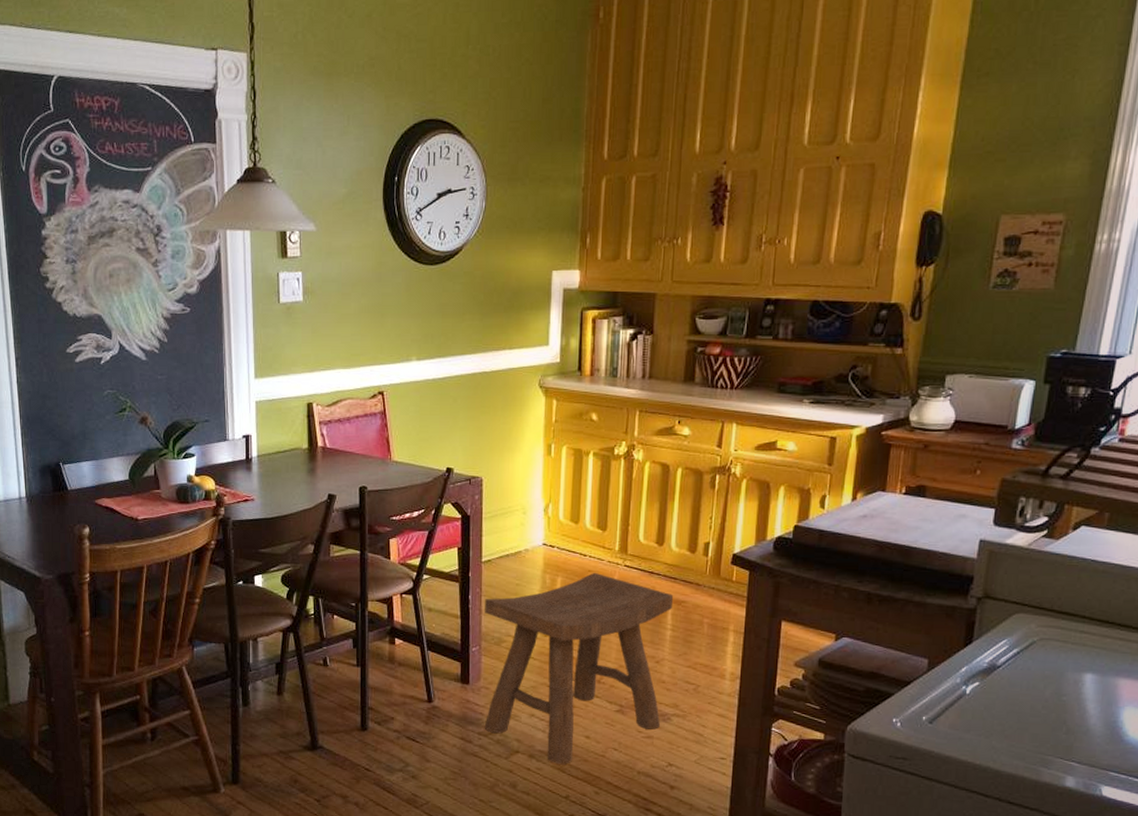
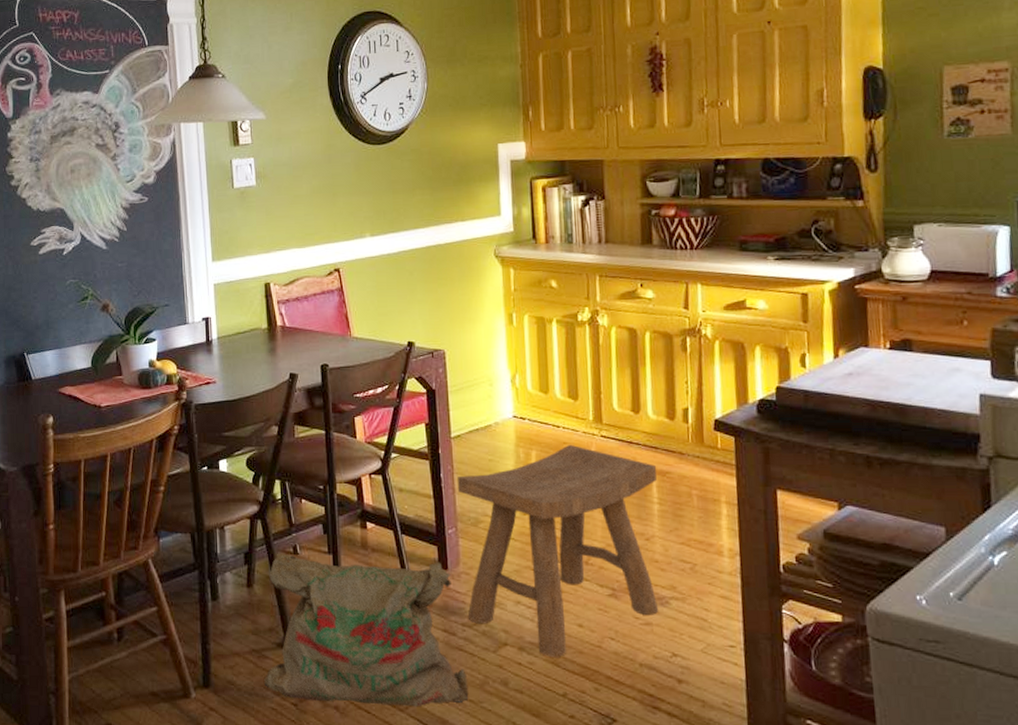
bag: none [290,665,480,805] -> present [264,554,469,707]

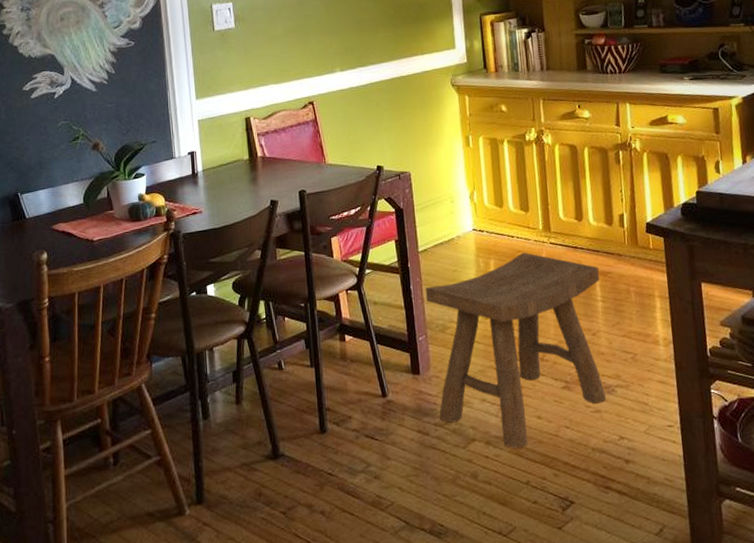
bag: present [264,554,469,707] -> none [254,367,443,508]

